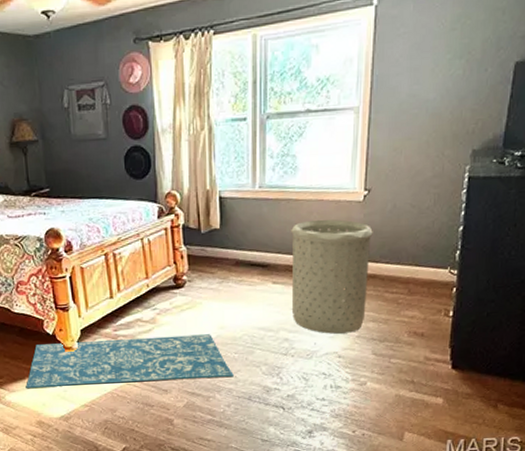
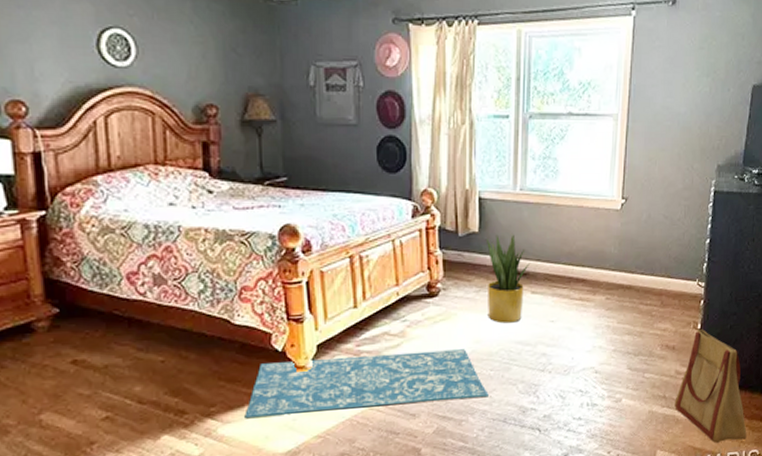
planter: none [228,229,272,311] -> present [486,234,531,323]
laundry basket: present [291,219,373,334] -> none [549,227,629,348]
shopping bag: none [423,316,506,428] -> present [674,328,747,443]

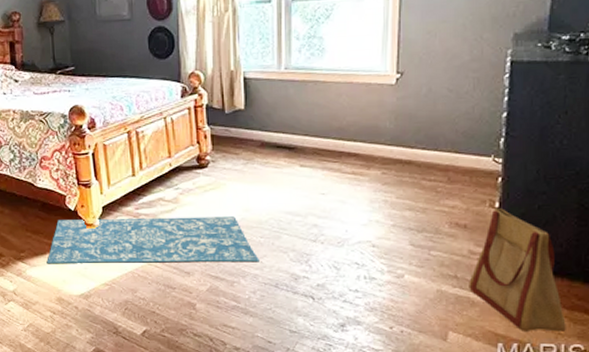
planter: present [486,234,531,323] -> none [253,110,299,194]

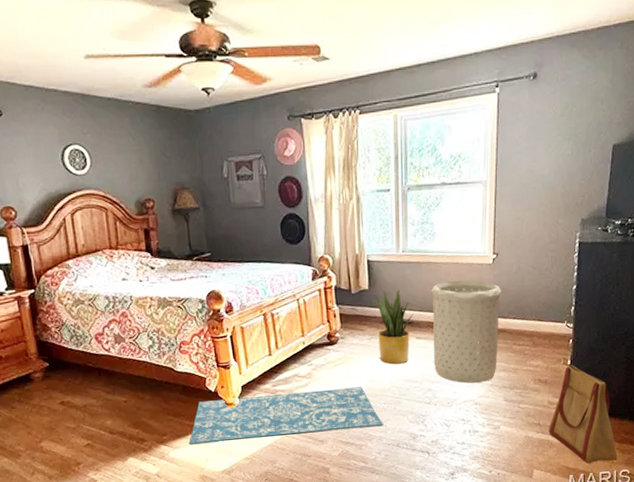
planter: none [253,110,299,194] -> present [376,289,415,365]
laundry basket: none [319,103,407,221] -> present [431,280,501,384]

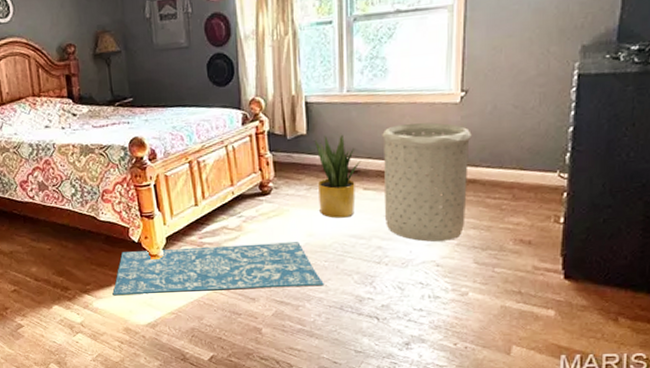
shopping bag: present [548,364,617,464] -> none [532,222,629,343]

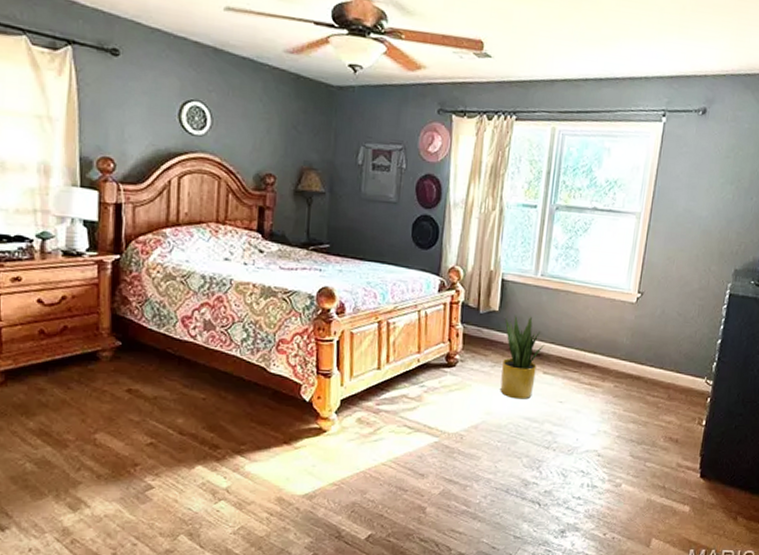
rug: present [112,242,324,295] -> none [270,411,494,466]
laundry basket: present [382,122,472,242] -> none [558,315,642,432]

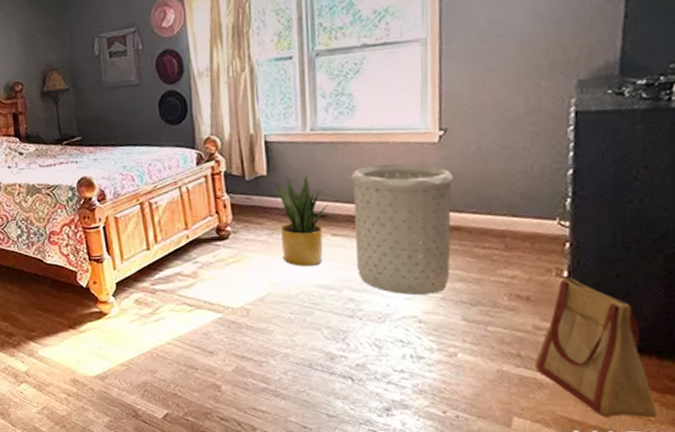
laundry basket: none [558,315,642,432] -> present [351,163,454,295]
shopping bag: none [673,425,744,539] -> present [535,276,657,418]

